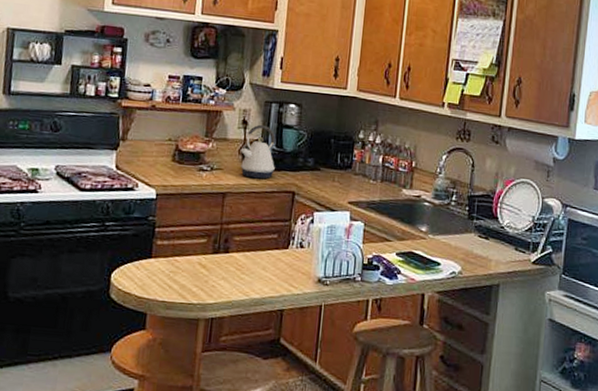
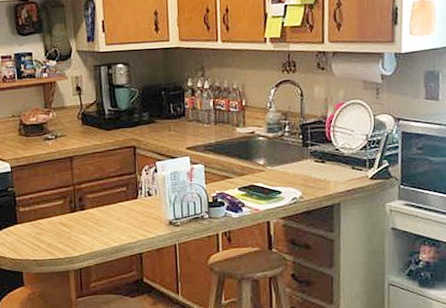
kettle: present [240,124,276,179] -> none [78,88,113,140]

